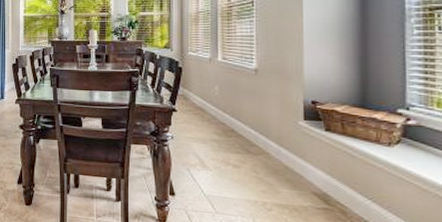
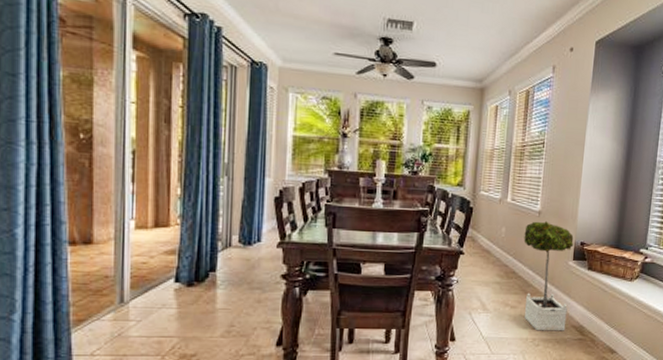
potted tree: none [240,78,304,198] -> present [524,220,574,331]

